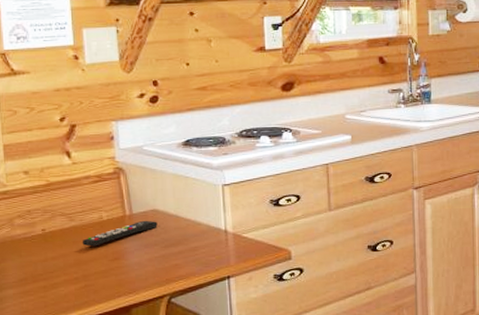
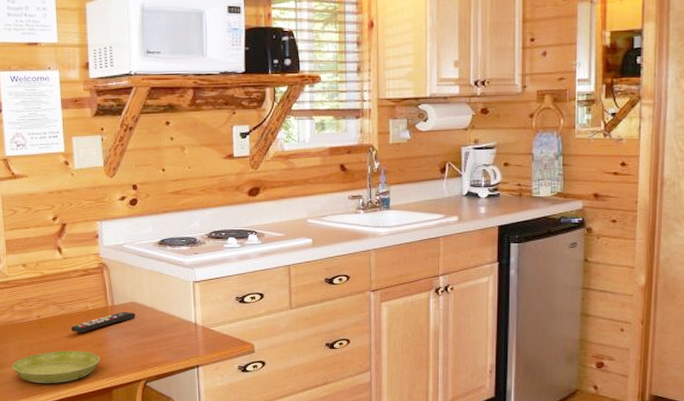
saucer: none [11,266,117,307] -> present [12,350,101,384]

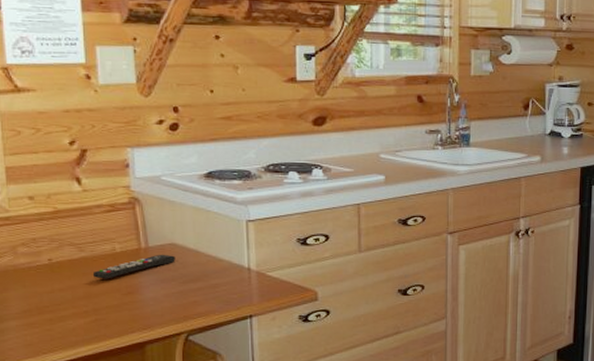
saucer: present [12,350,101,384] -> none [14,300,131,340]

